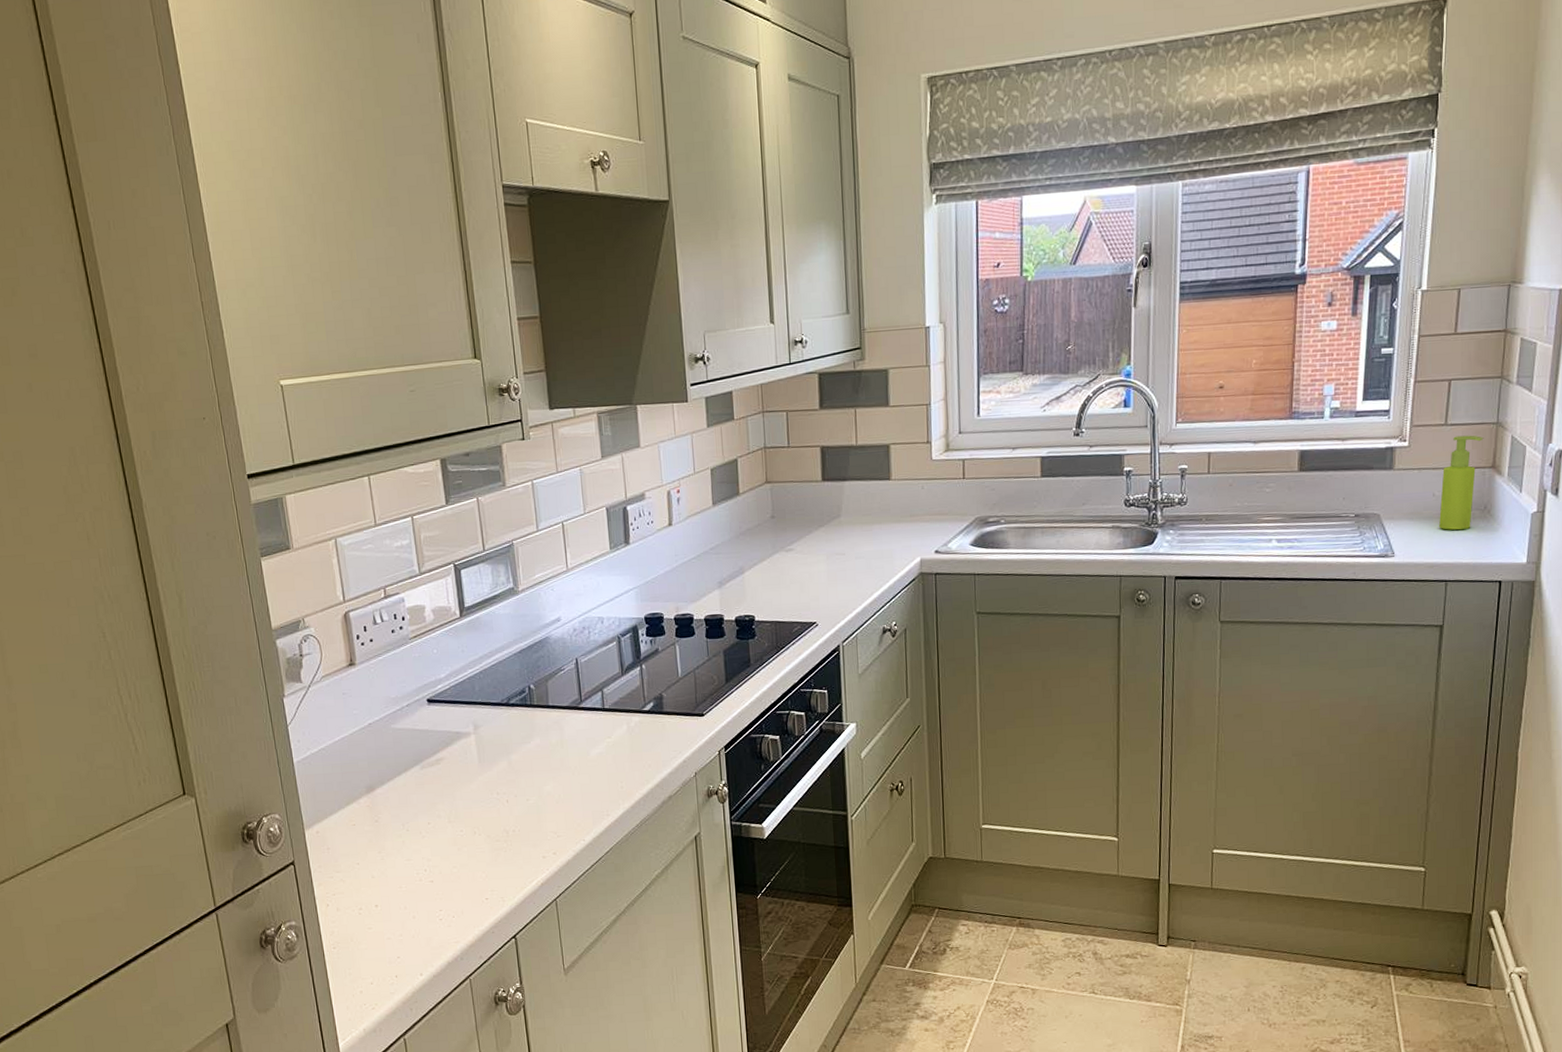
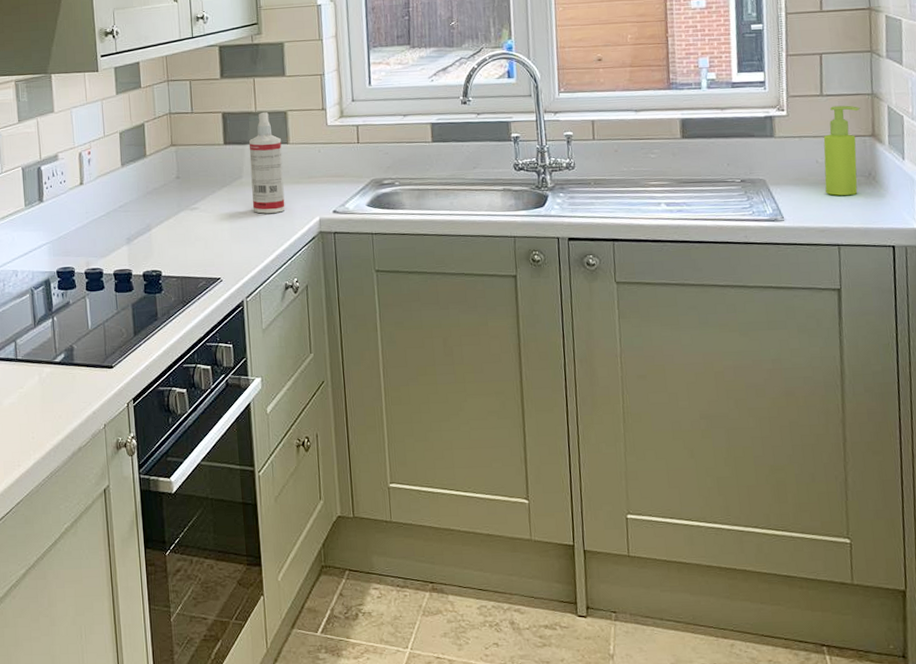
spray bottle: none [848,445,885,555] -> present [249,111,286,214]

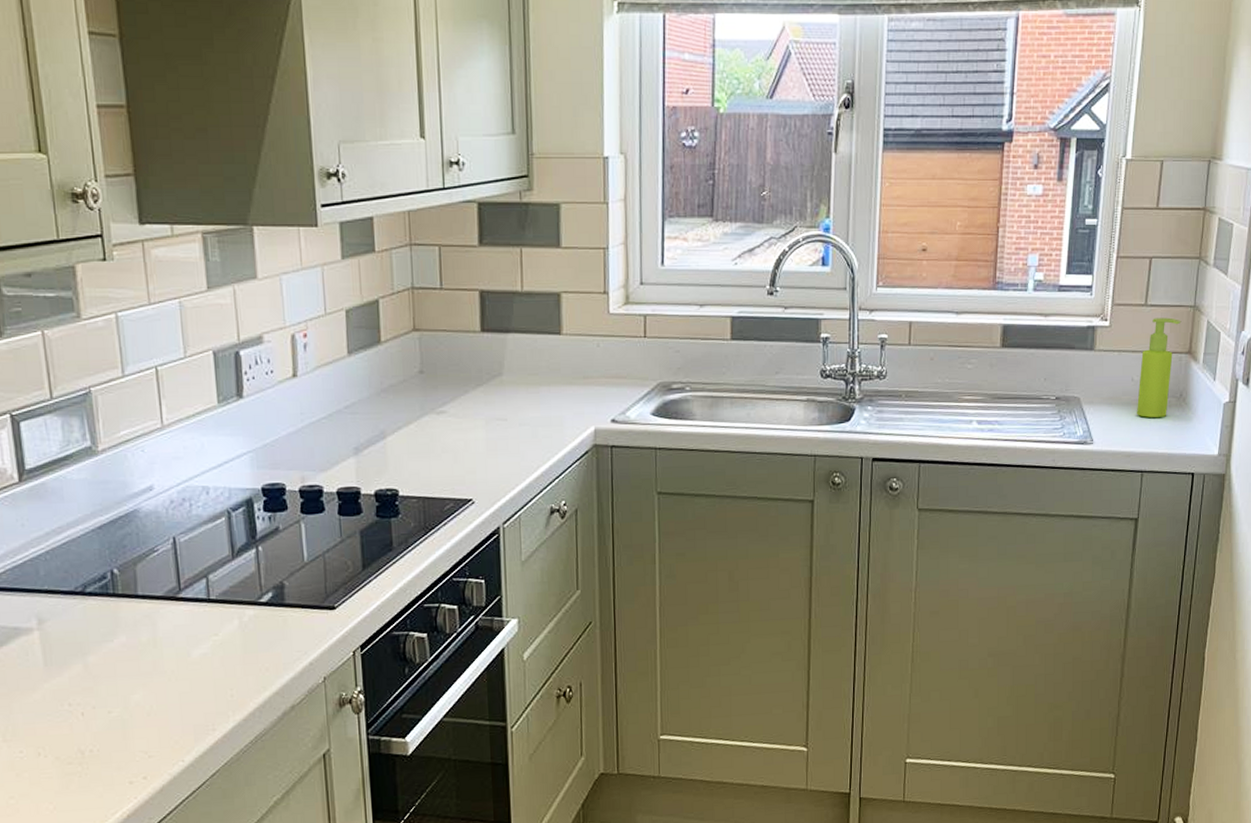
spray bottle: present [249,111,286,214] -> none [512,292,554,421]

